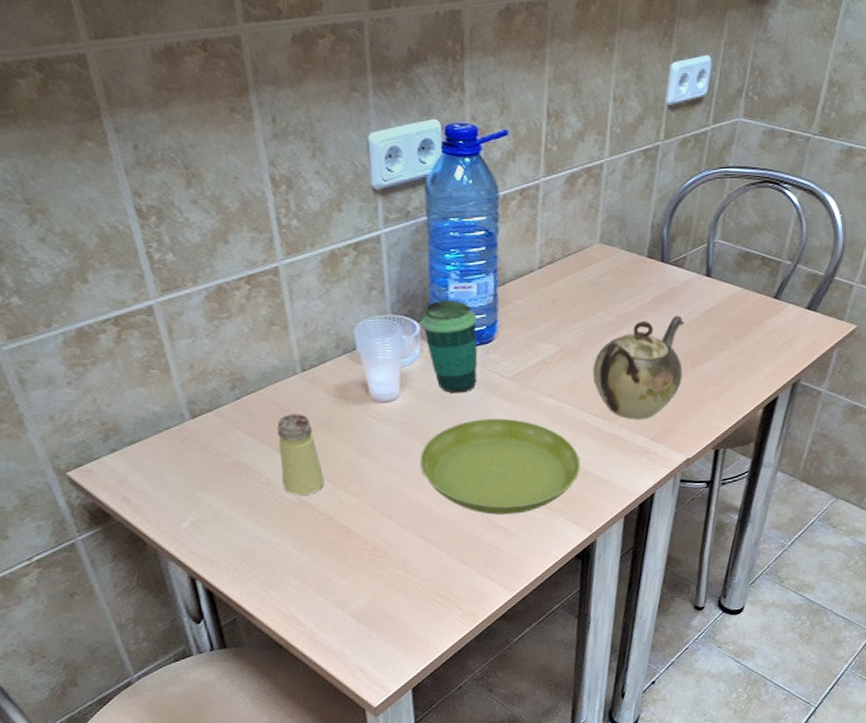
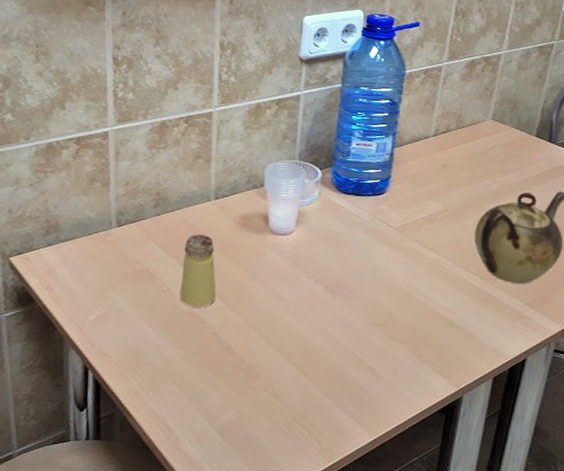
saucer: present [420,418,581,515] -> none [303,262,455,358]
cup: present [421,300,478,394] -> none [323,154,373,236]

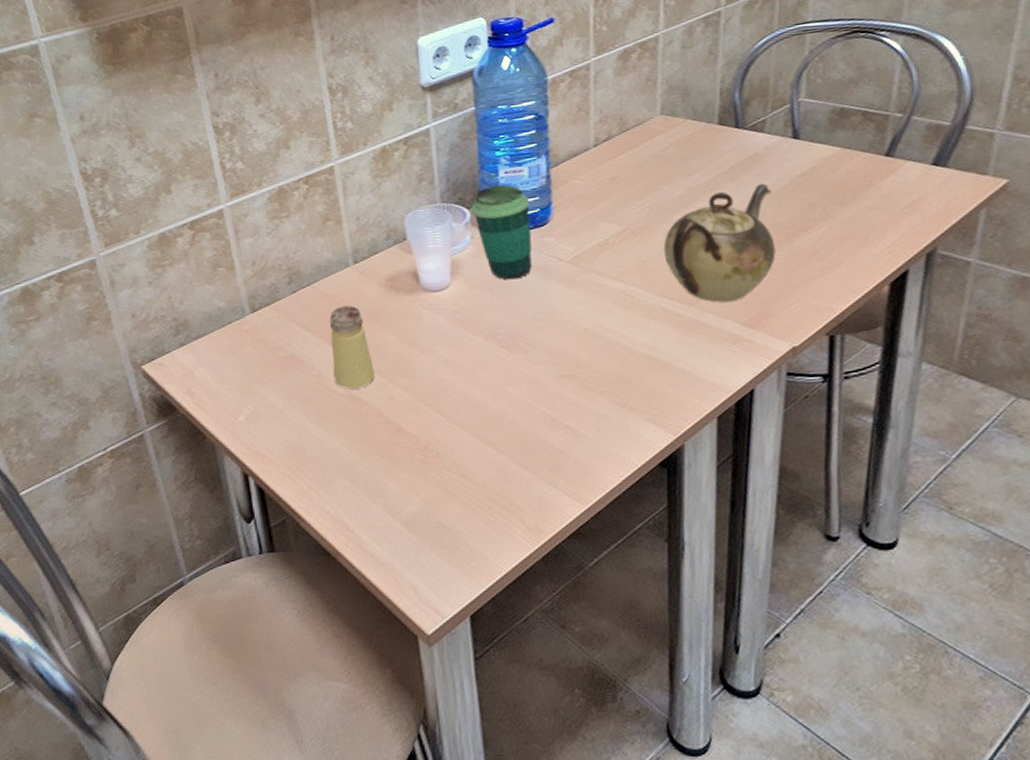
cup: none [323,154,373,236] -> present [471,184,532,280]

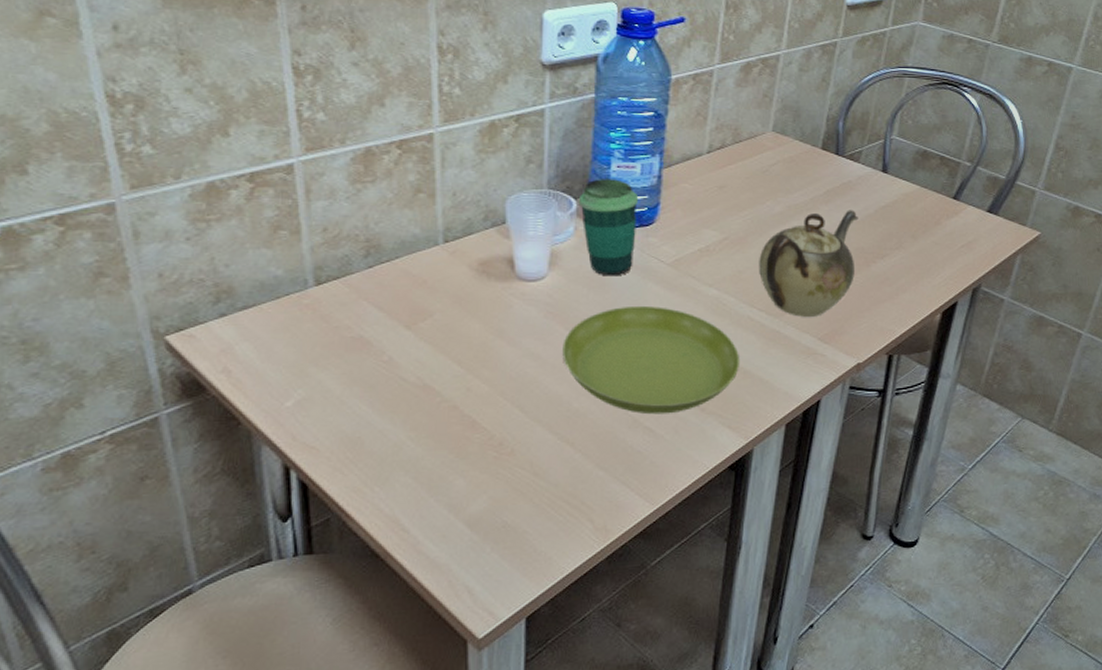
saltshaker: present [329,305,375,389] -> none [406,287,453,378]
saucer: none [473,305,658,413] -> present [562,305,741,415]

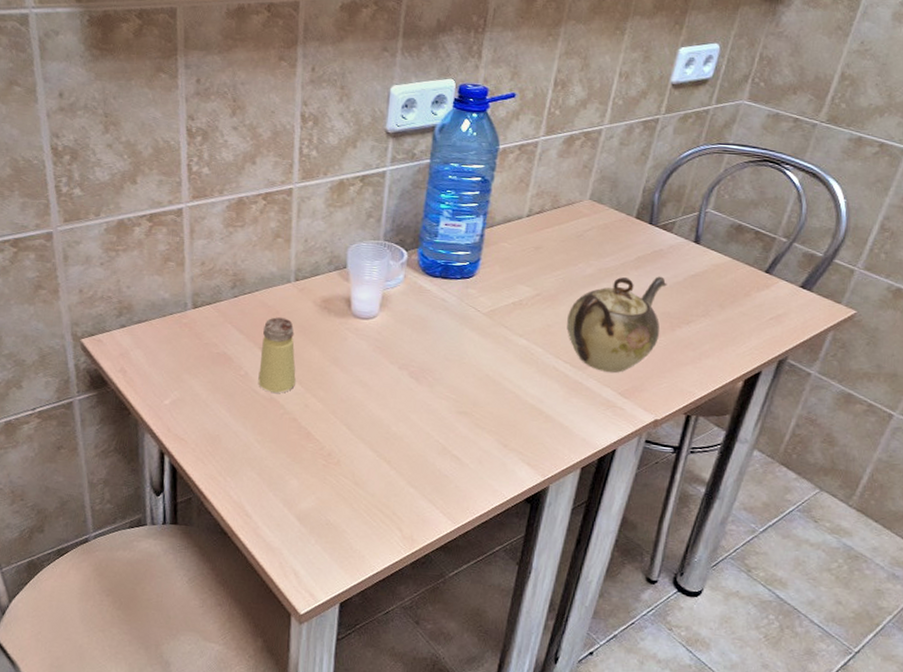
saltshaker: none [406,287,453,378] -> present [258,317,296,393]
saucer: present [562,305,741,415] -> none [386,348,543,446]
cup: present [578,179,639,277] -> none [409,234,462,321]

